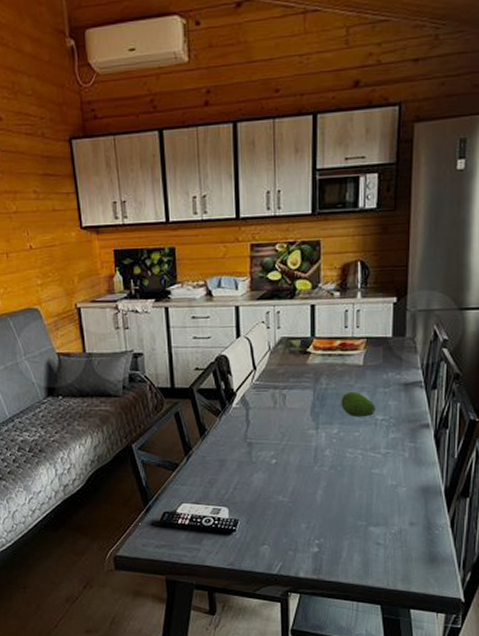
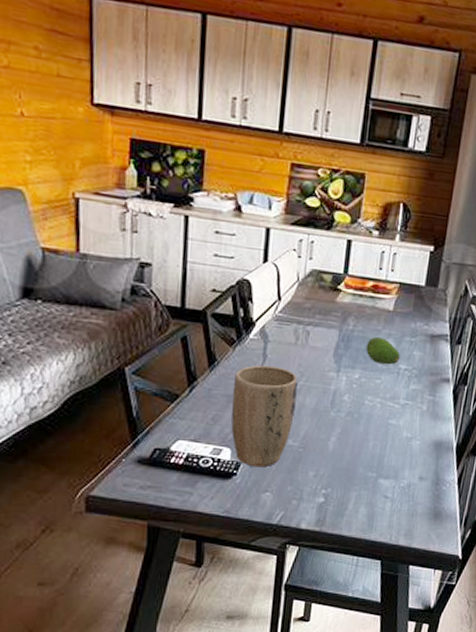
plant pot: none [223,430,281,523] -> present [231,365,298,468]

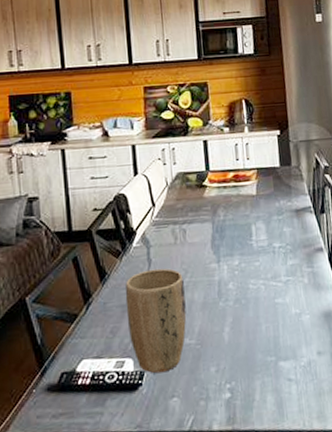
fruit: present [365,337,400,365] -> none [239,221,272,247]

